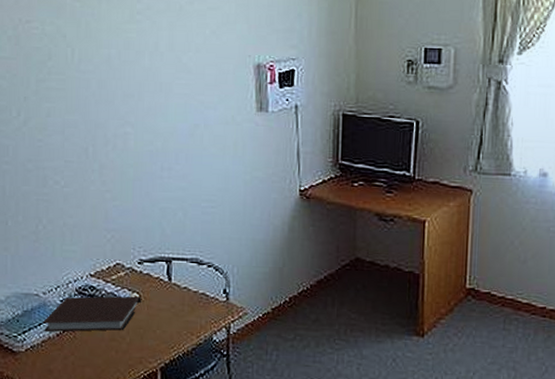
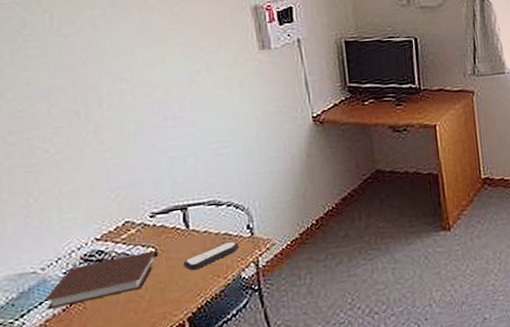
remote control: none [163,302,215,324] -> present [184,241,240,271]

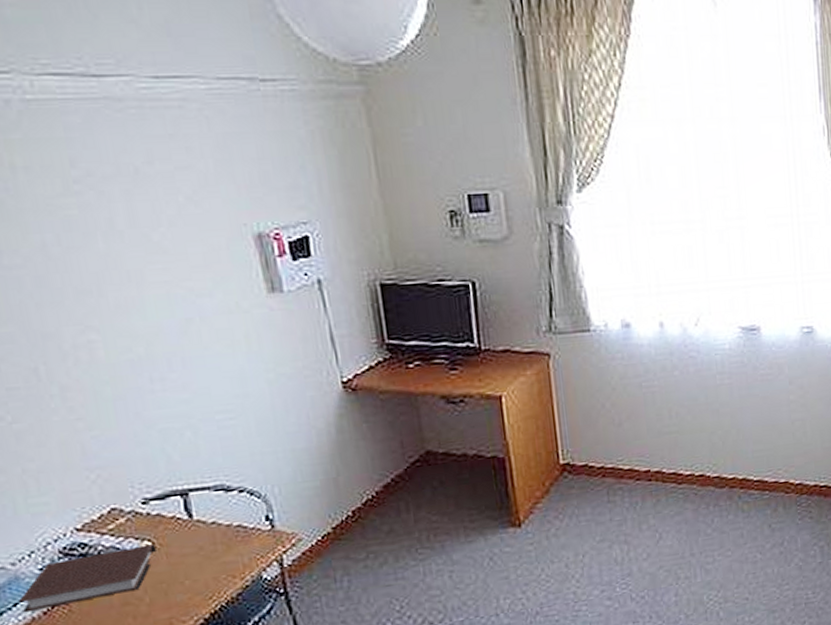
remote control: present [184,241,240,271] -> none [189,534,258,570]

